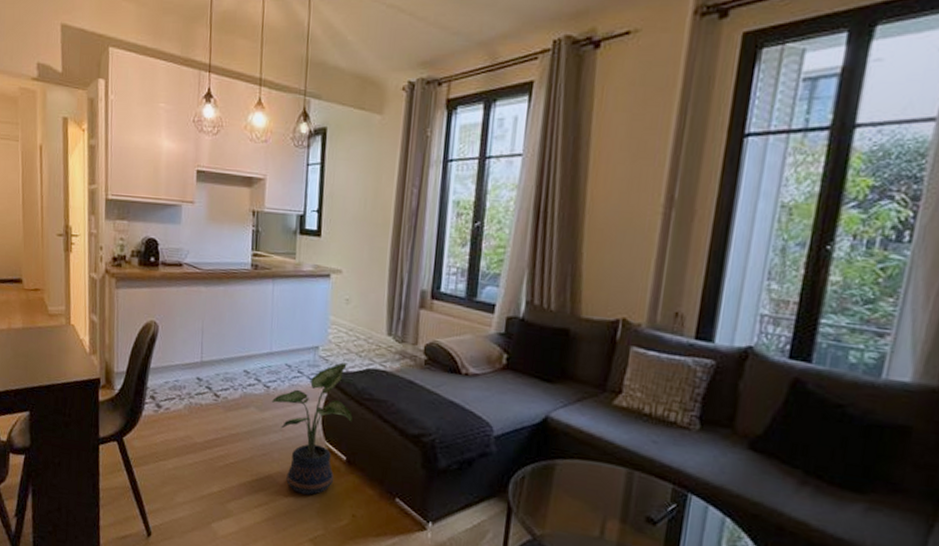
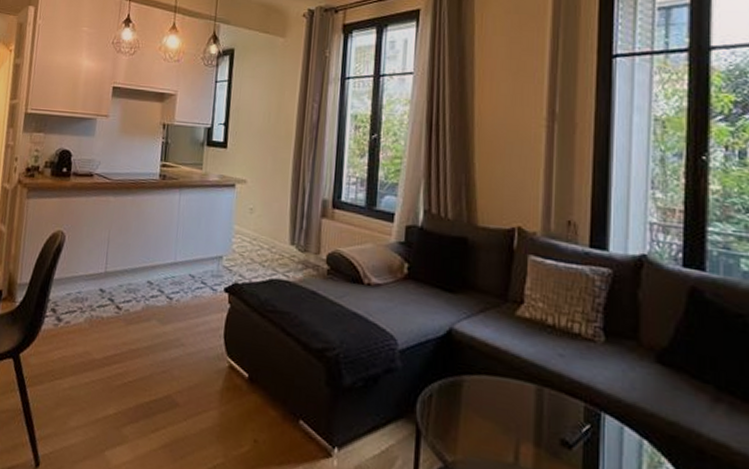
potted plant: present [272,362,353,495] -> none [174,272,255,418]

